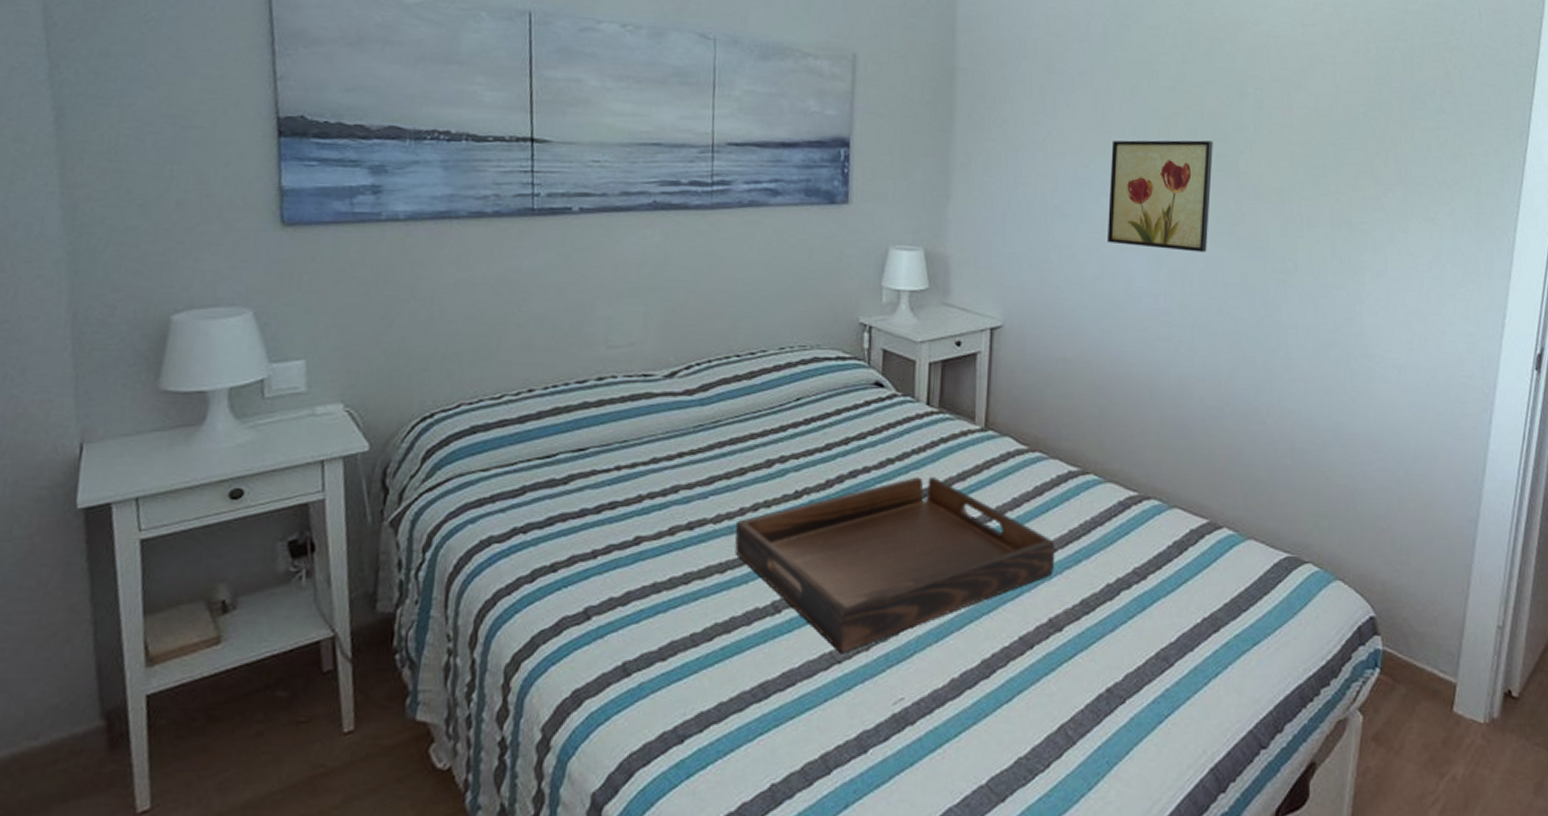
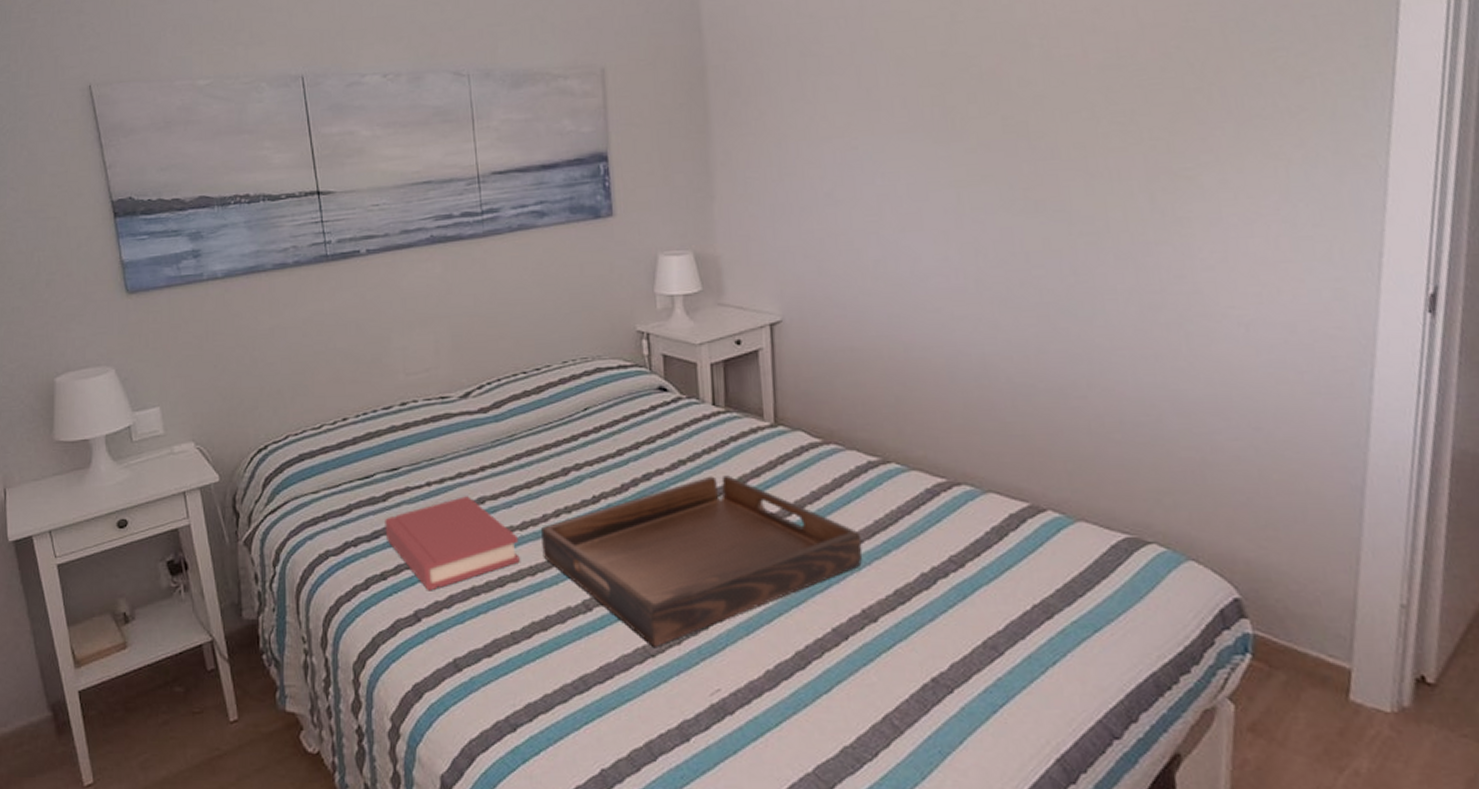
hardback book: none [561,484,711,586] -> present [385,496,520,591]
wall art: present [1108,140,1213,252] -> none [881,102,1000,225]

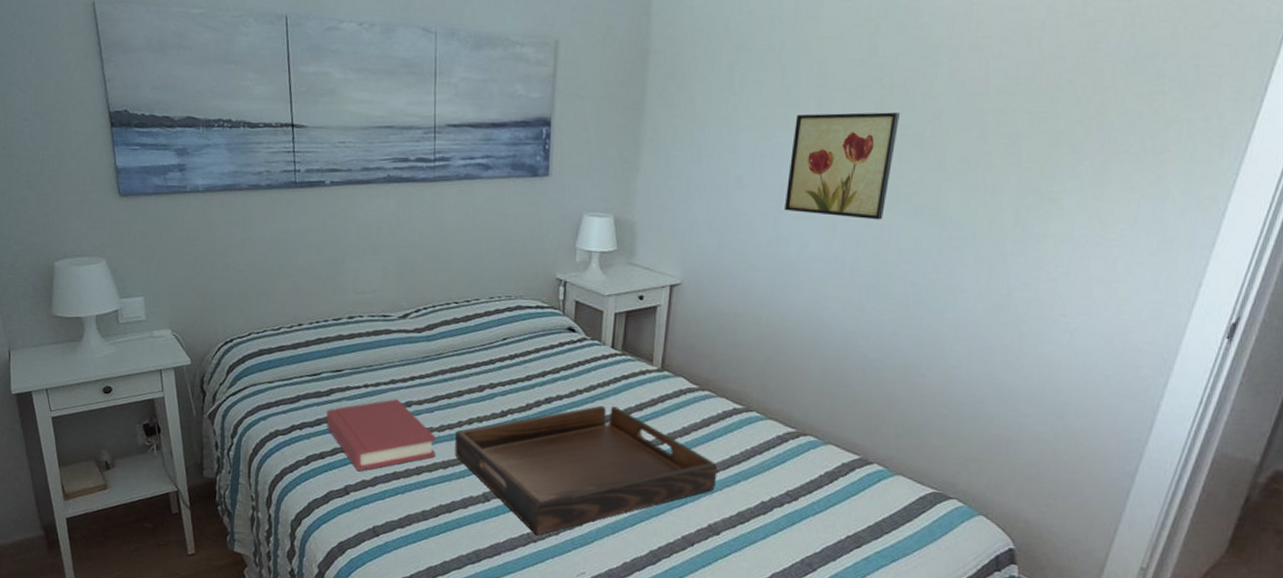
wall art: none [881,102,1000,225] -> present [785,112,900,220]

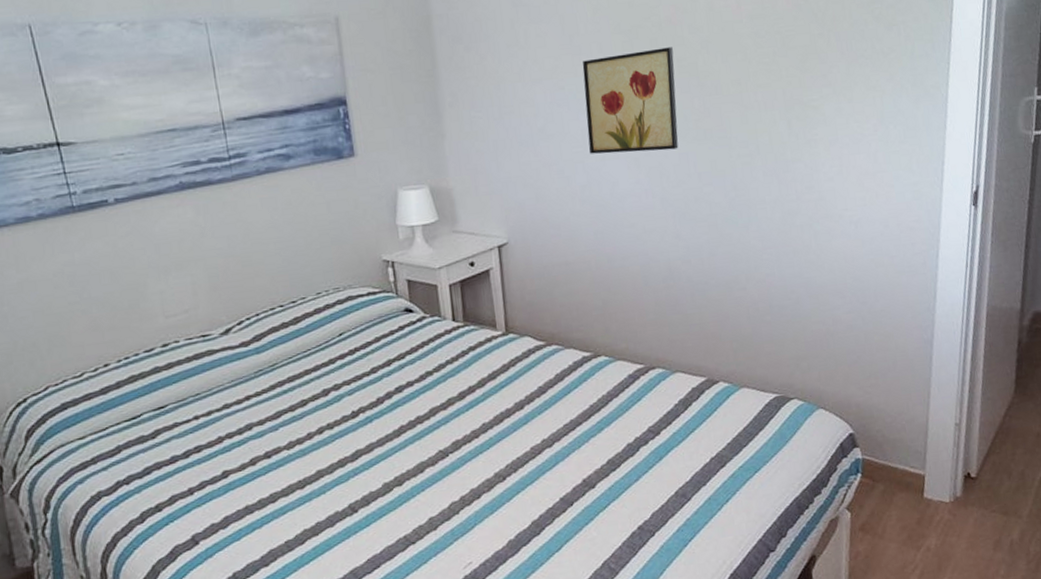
hardback book: present [326,399,436,472] -> none [155,425,289,516]
serving tray: present [454,405,718,535] -> none [306,380,582,536]

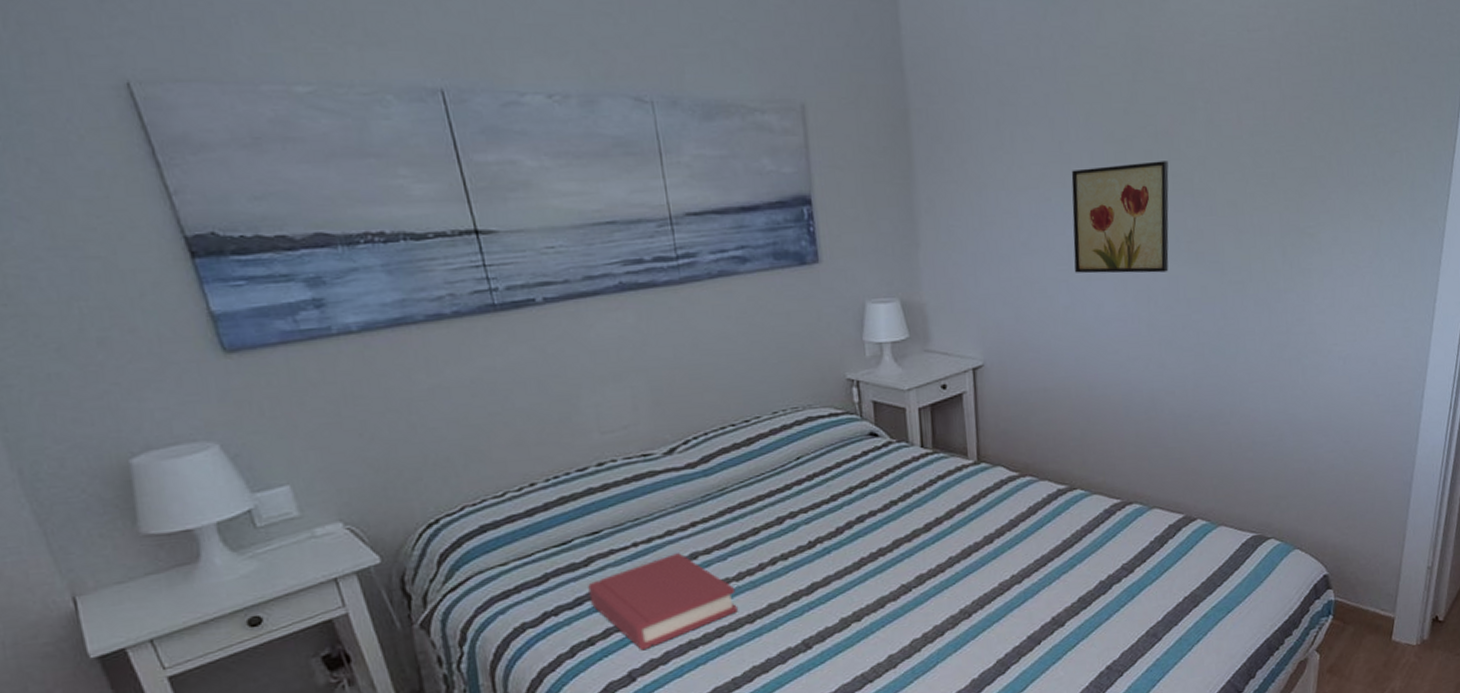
hardback book: none [155,425,289,516] -> present [588,553,738,651]

